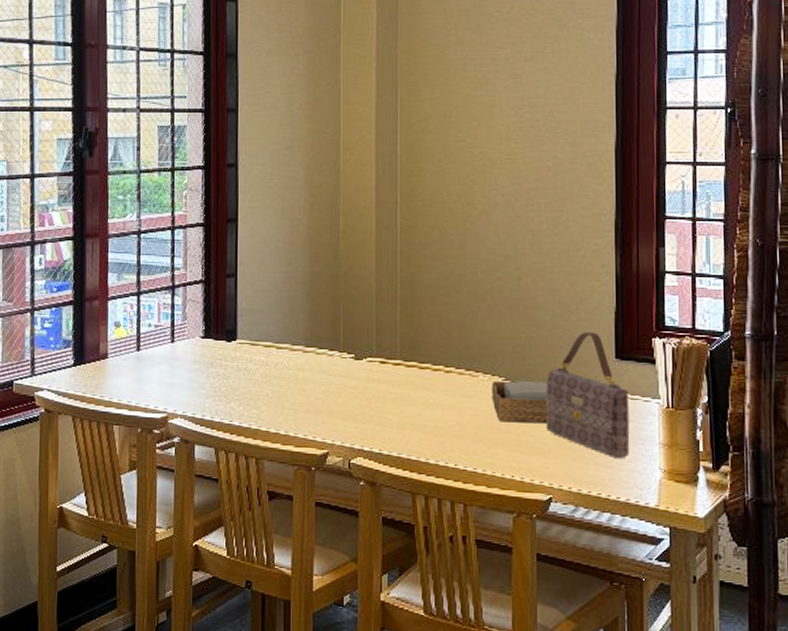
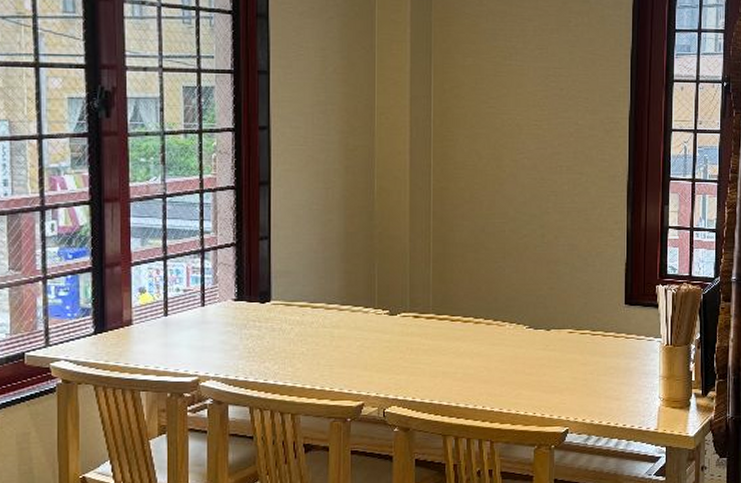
napkin holder: present [491,380,548,424] -> none [517,327,567,366]
handbag: present [545,332,630,458] -> none [564,282,636,391]

